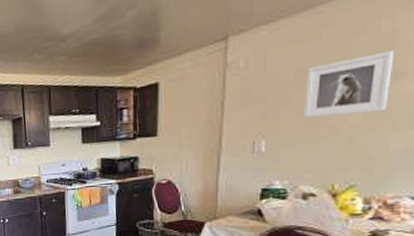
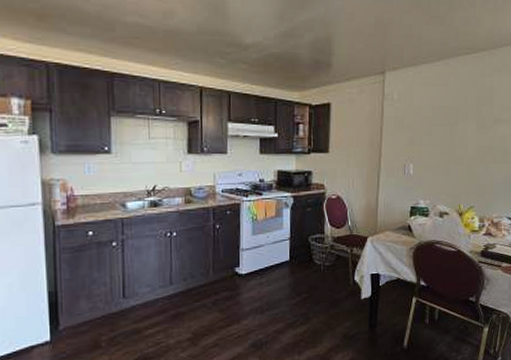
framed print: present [303,50,393,119] -> none [438,102,493,149]

